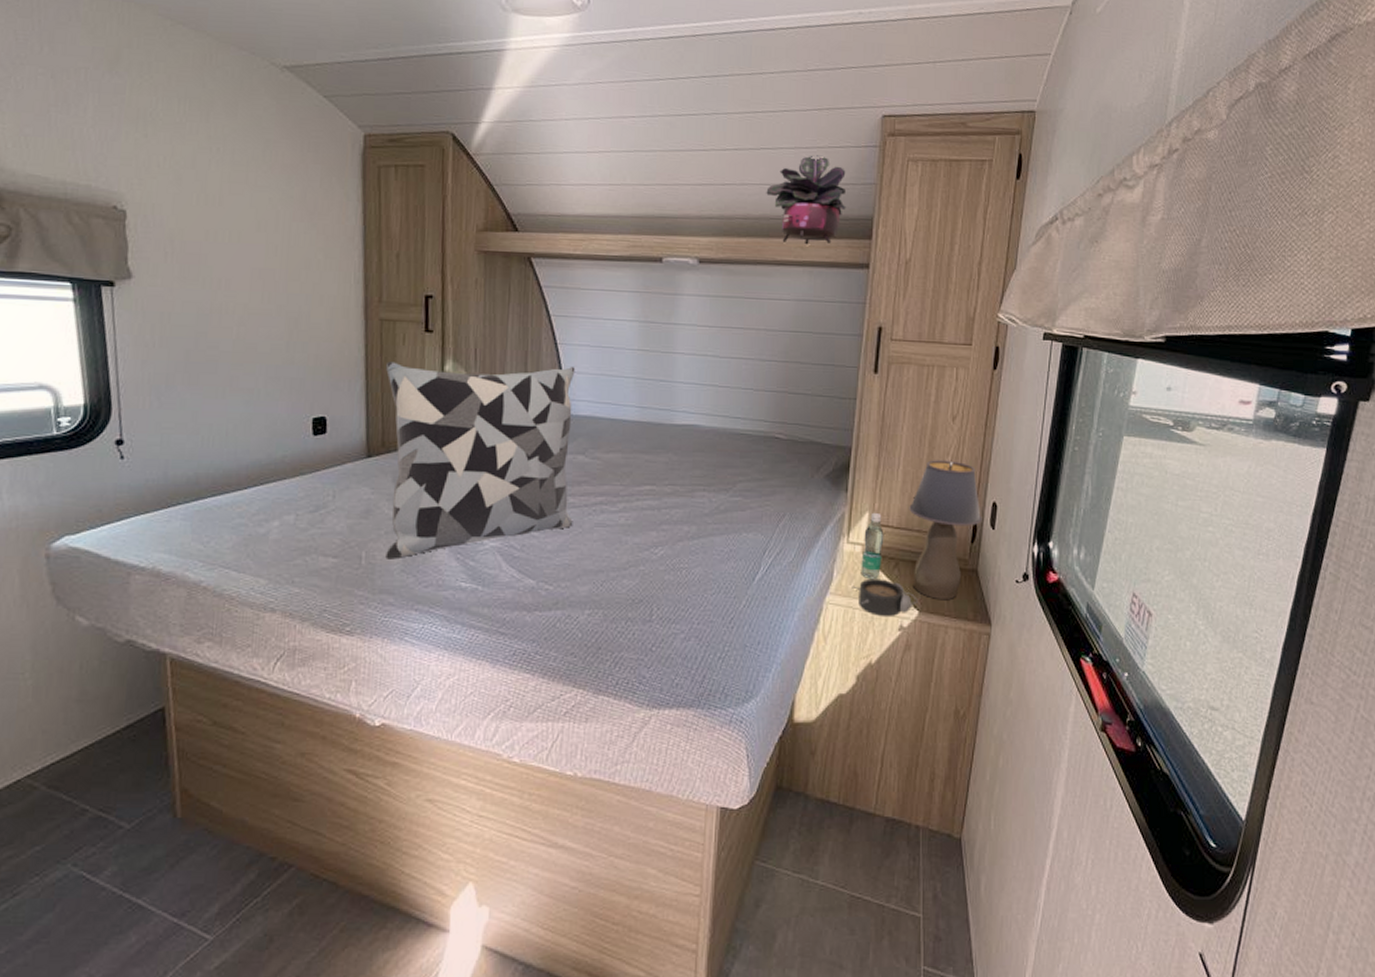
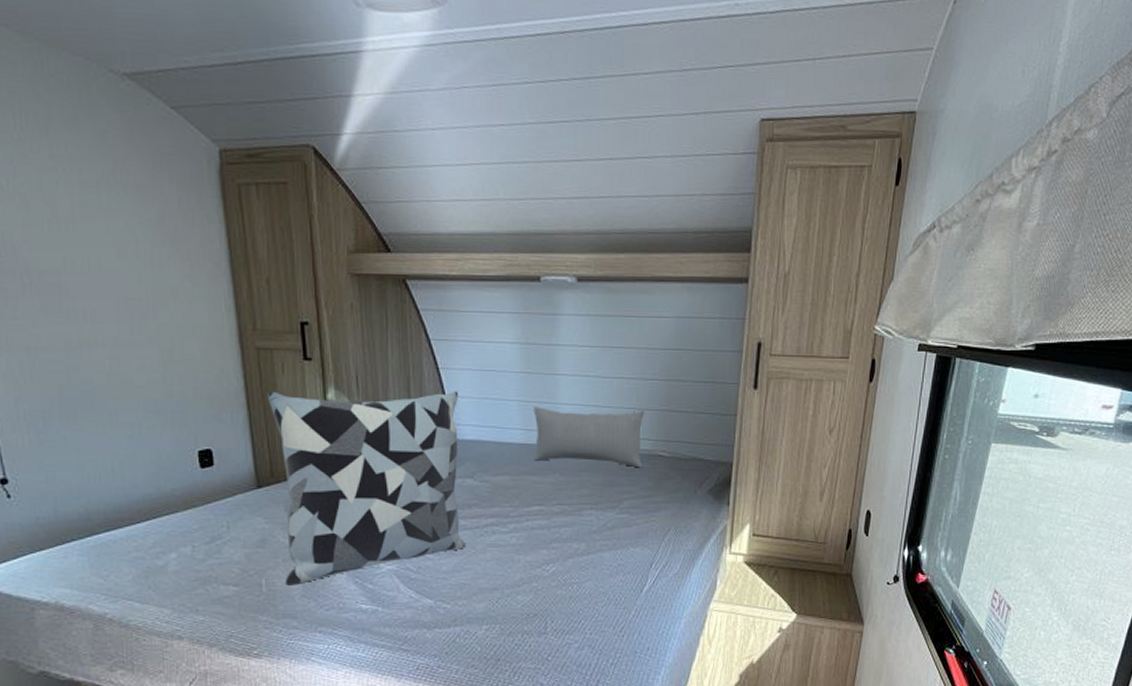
pillow: none [647,385,762,450] -> present [533,407,645,468]
potted plant: present [766,155,846,245] -> none [643,164,725,260]
alarm clock: present [852,578,918,618] -> none [734,586,796,621]
bottle: present [861,512,884,580] -> none [742,524,764,587]
table lamp: present [909,460,983,601] -> none [788,472,857,604]

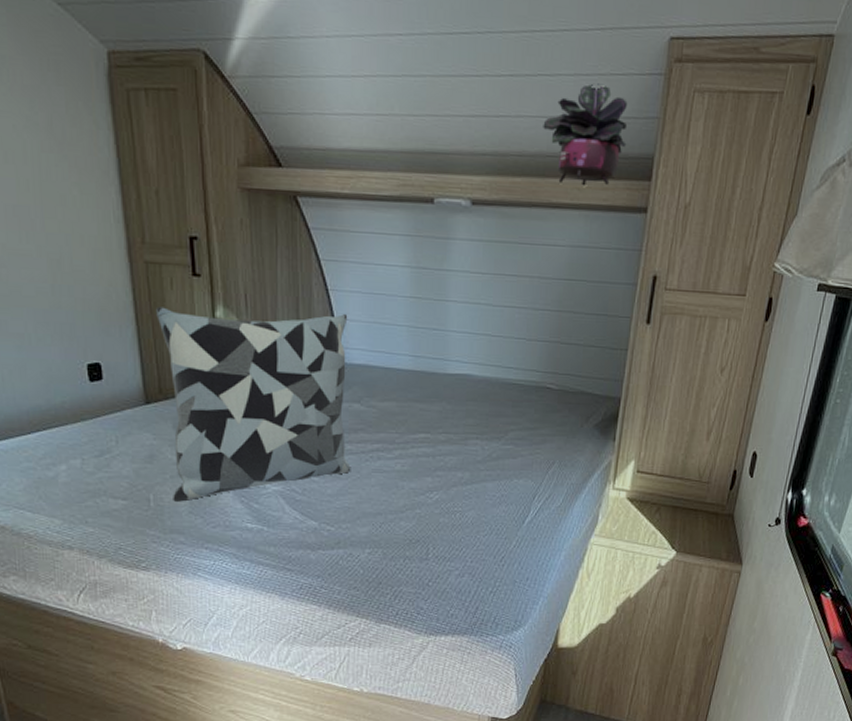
pillow: present [533,407,645,468] -> none [421,333,535,400]
potted plant: none [643,164,725,260] -> present [543,83,628,186]

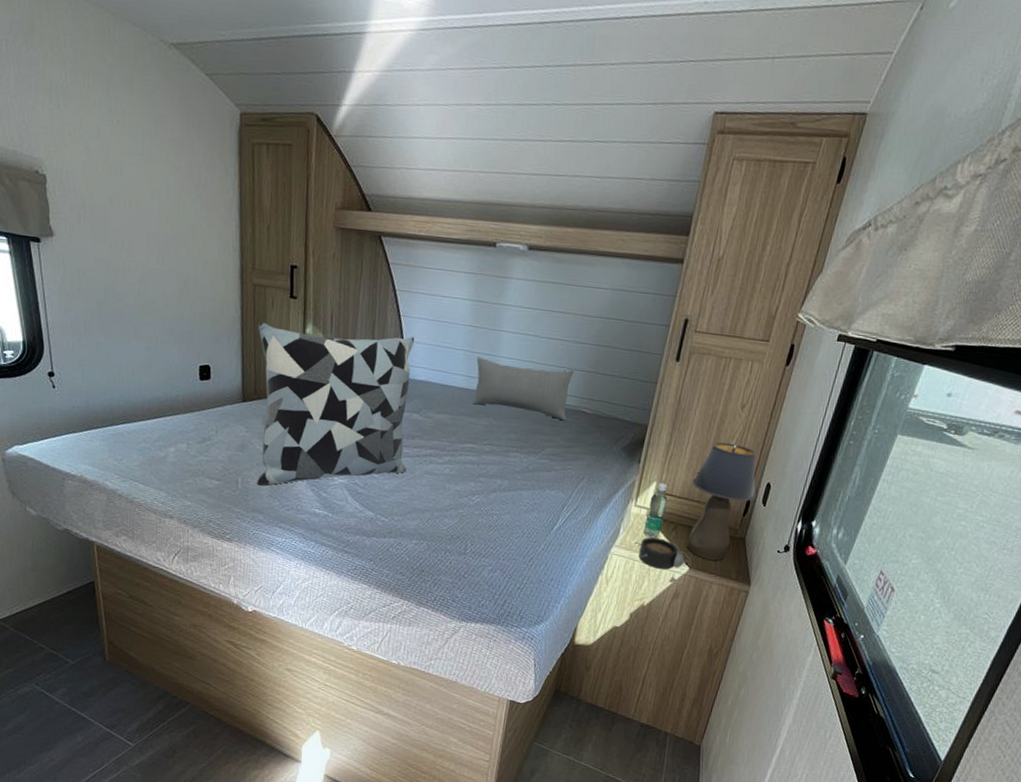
pillow: none [421,333,535,400] -> present [472,357,574,421]
potted plant: present [543,83,628,186] -> none [595,150,673,238]
alarm clock: none [615,522,676,557] -> present [634,537,690,571]
bottle: none [624,460,648,523] -> present [643,482,668,539]
table lamp: none [673,411,742,542] -> present [687,442,757,561]

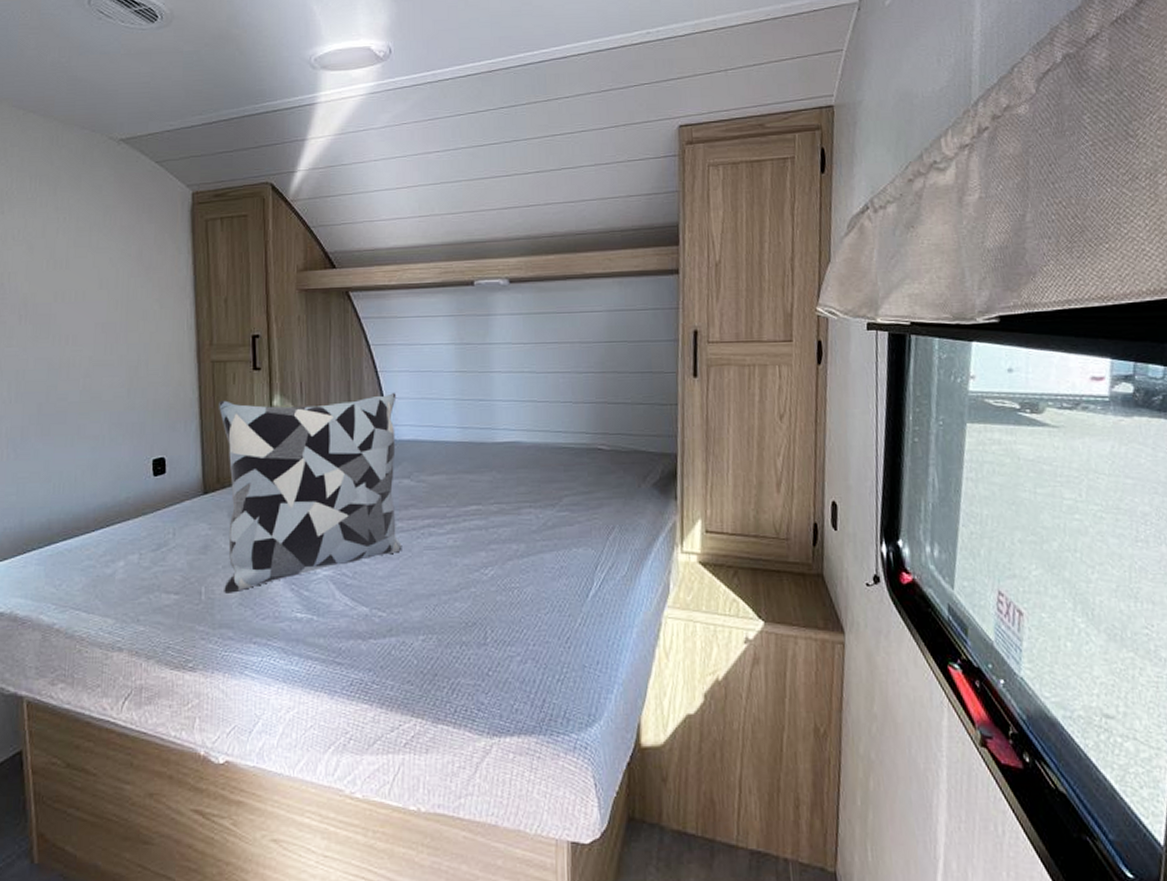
pillow: present [472,357,574,421] -> none [469,404,581,463]
alarm clock: present [634,537,690,571] -> none [690,589,762,630]
bottle: present [643,482,668,539] -> none [697,519,720,591]
table lamp: present [687,442,757,561] -> none [743,461,823,609]

